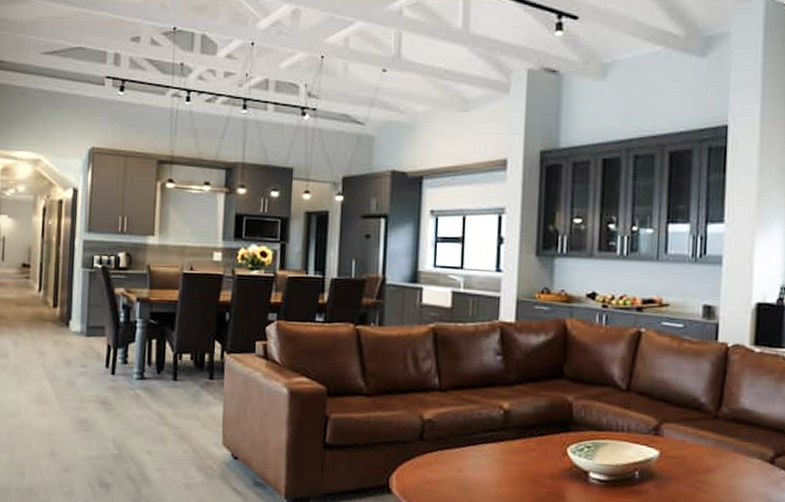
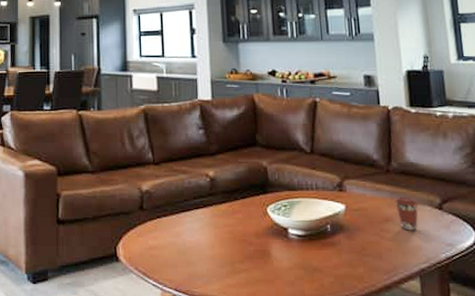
coffee cup: none [719,446,747,485] -> present [394,197,419,231]

